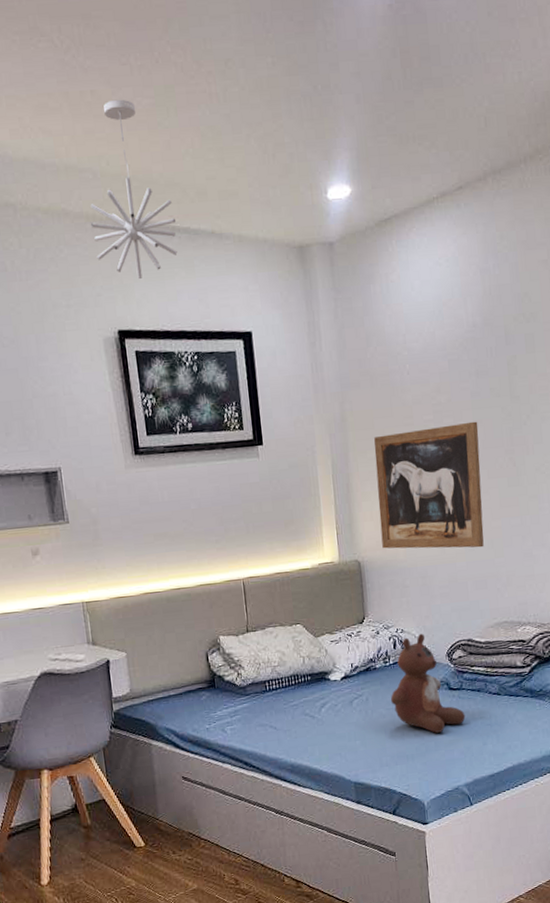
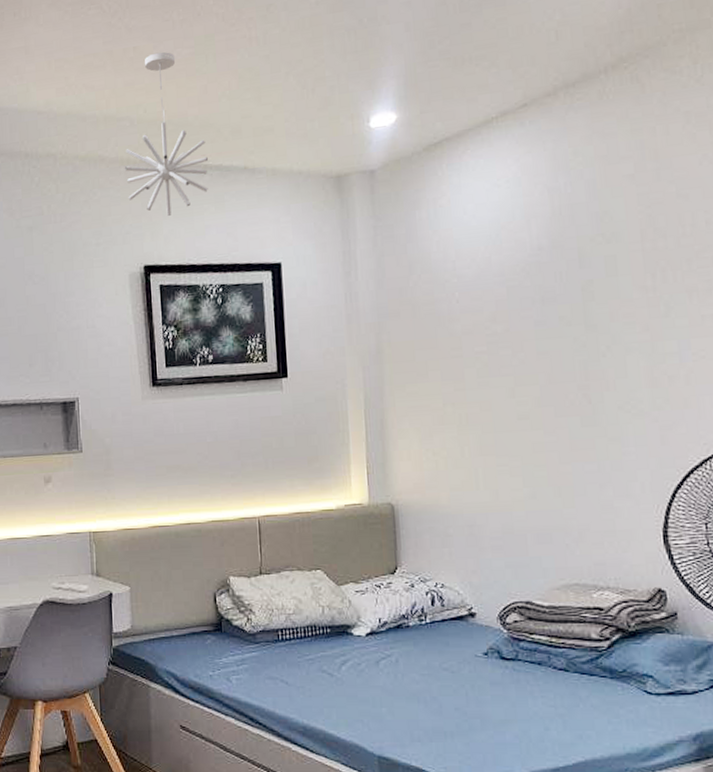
wall art: present [374,421,484,549] -> none [414,353,549,496]
stuffed bear: present [390,633,466,733] -> none [425,590,522,709]

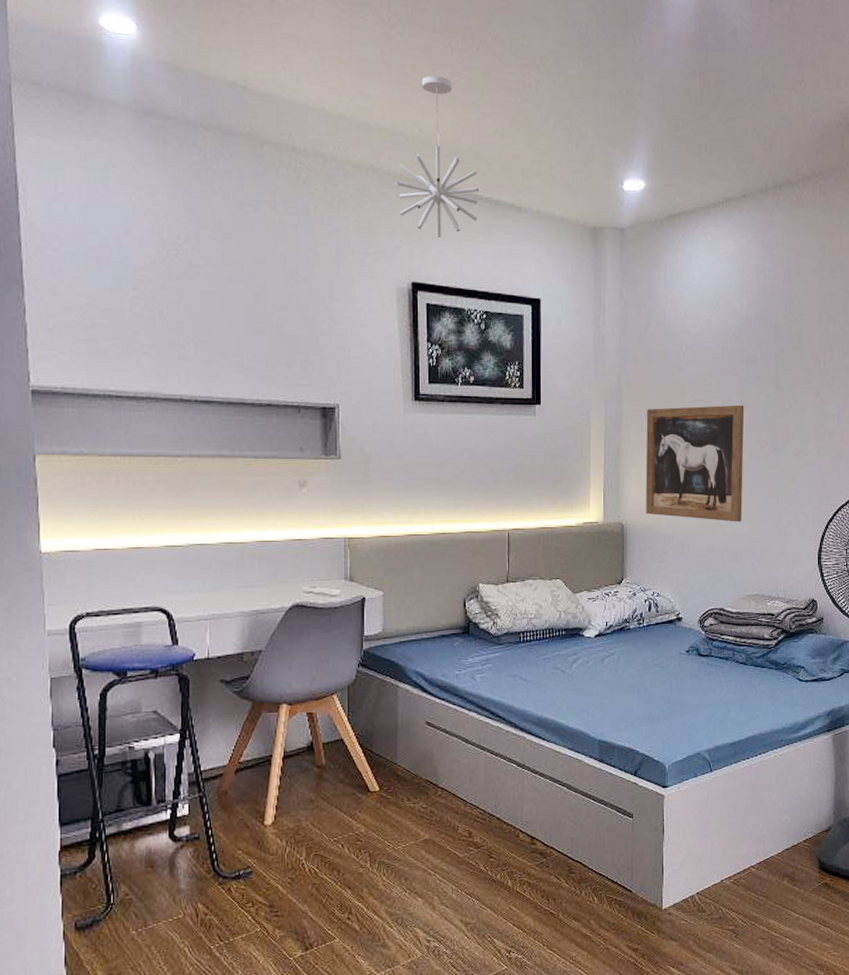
wall art: none [414,353,549,496] -> present [645,405,745,522]

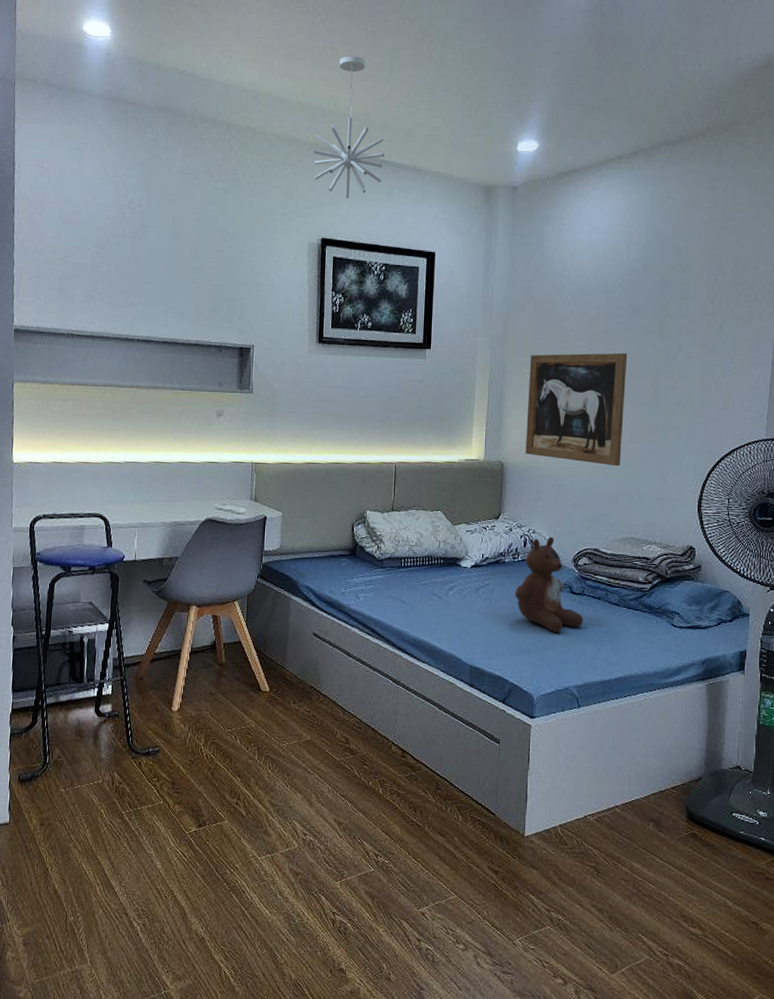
stuffed bear: none [641,599,712,697] -> present [514,536,584,632]

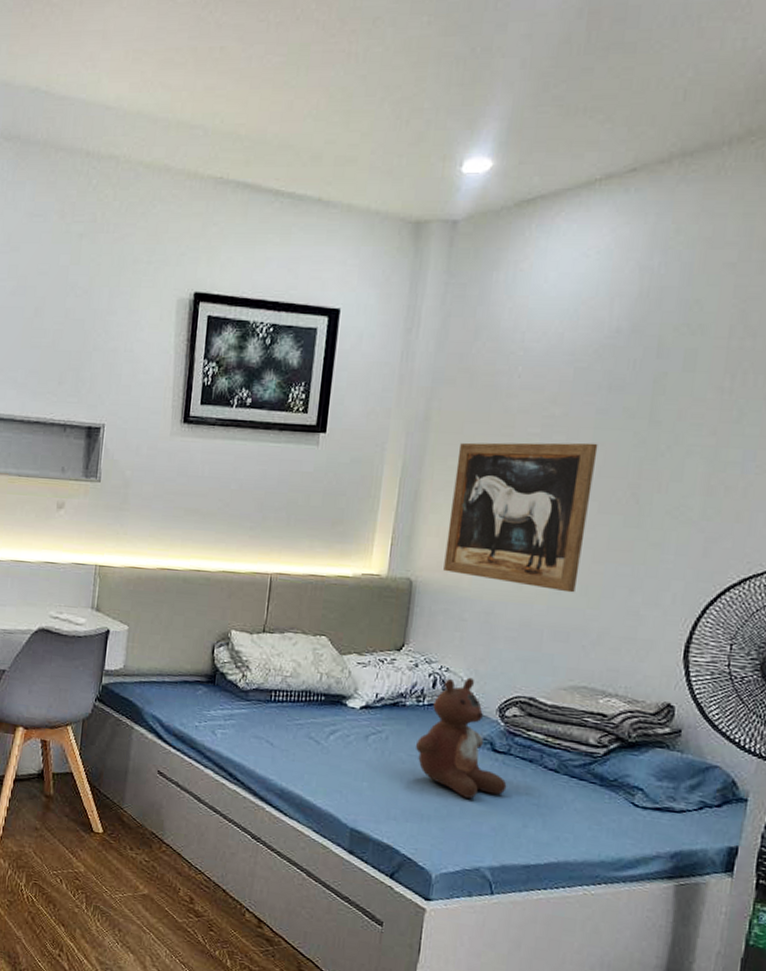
pendant light: present [313,56,385,198] -> none [189,56,282,241]

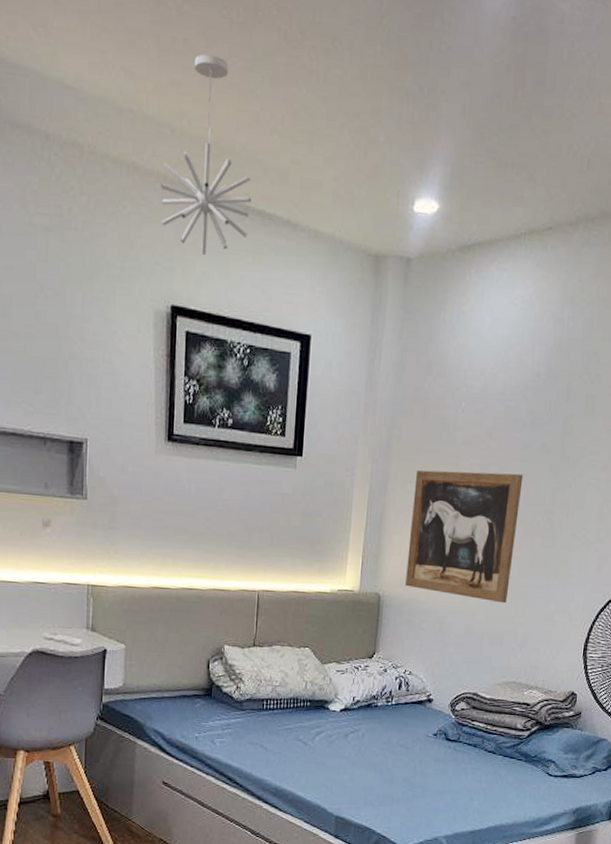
pendant light: none [189,56,282,241] -> present [160,54,252,255]
stuffed bear: present [415,677,507,799] -> none [386,679,458,781]

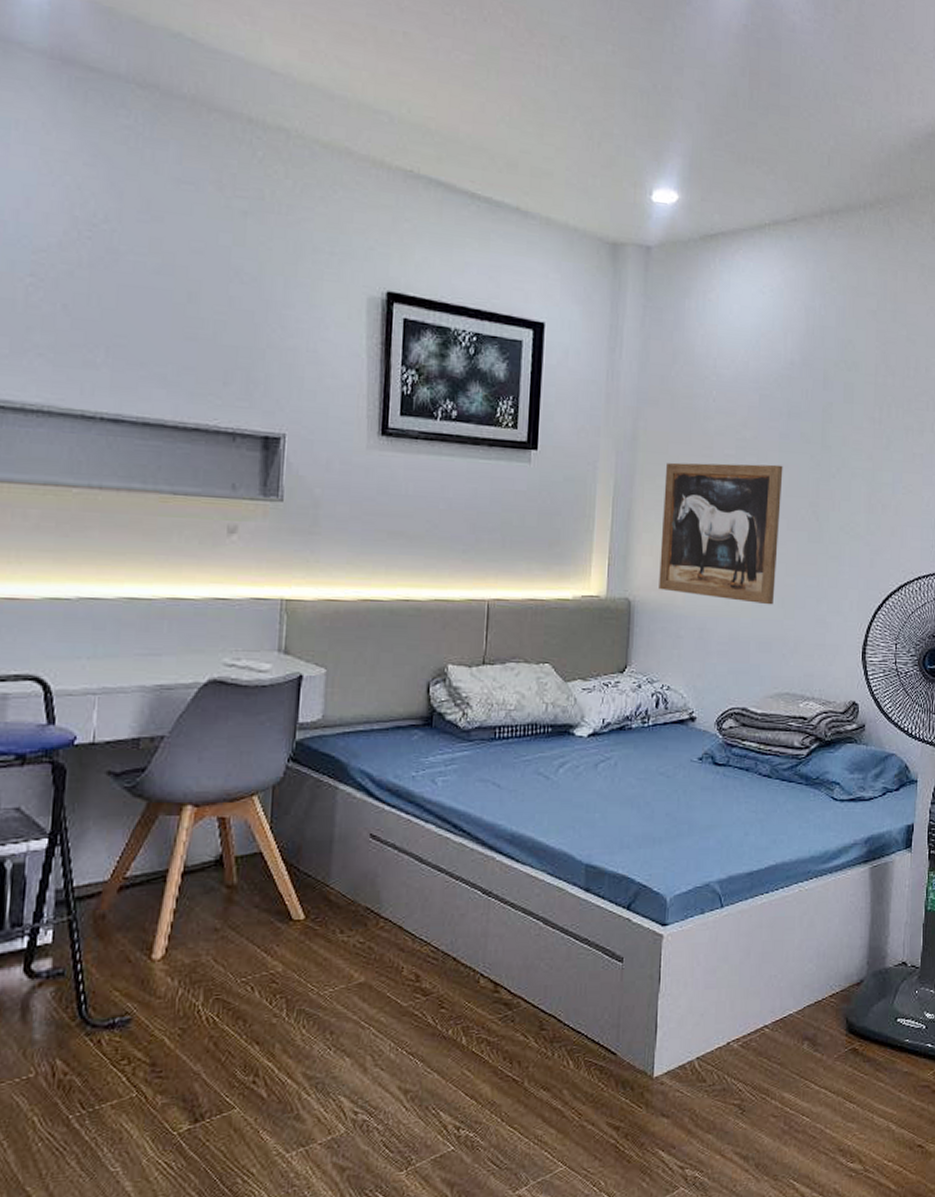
pendant light: present [160,54,252,255] -> none [375,46,478,241]

